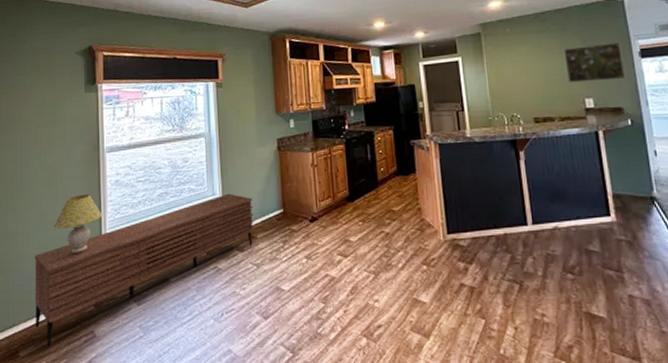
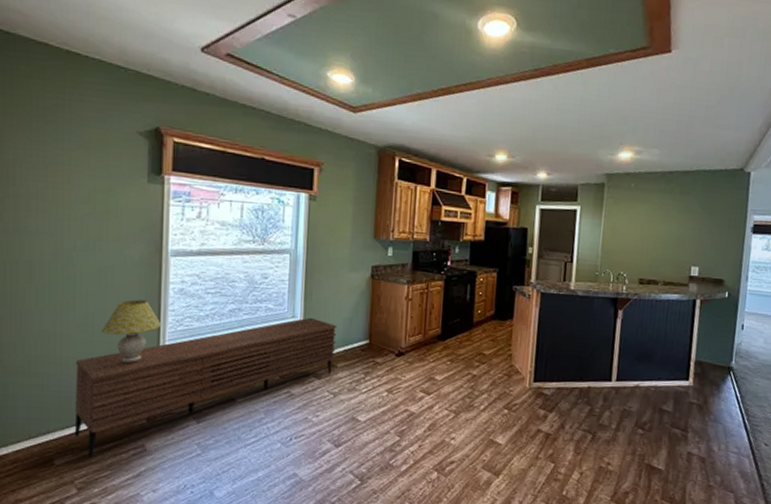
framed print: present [563,42,626,83] -> none [680,212,737,253]

